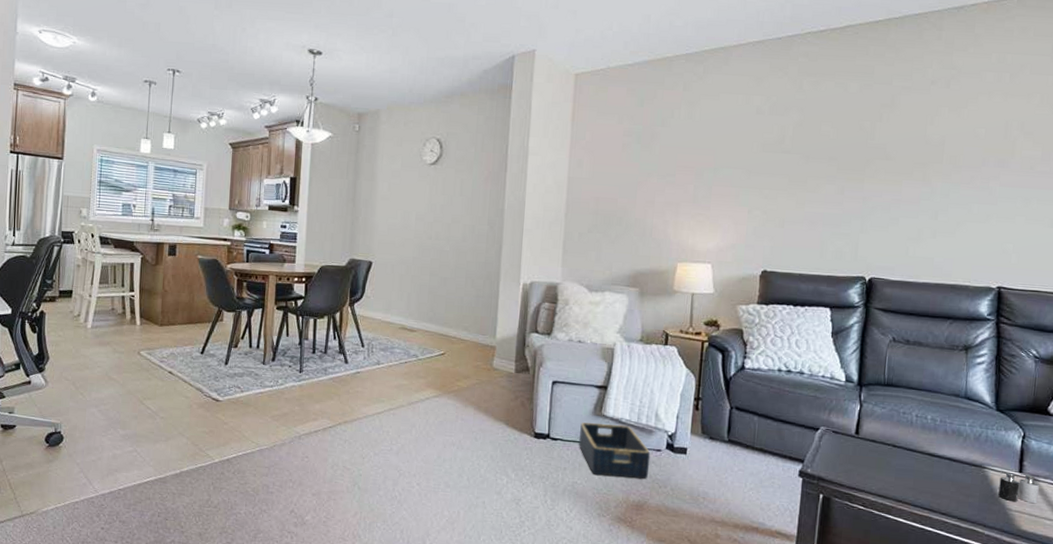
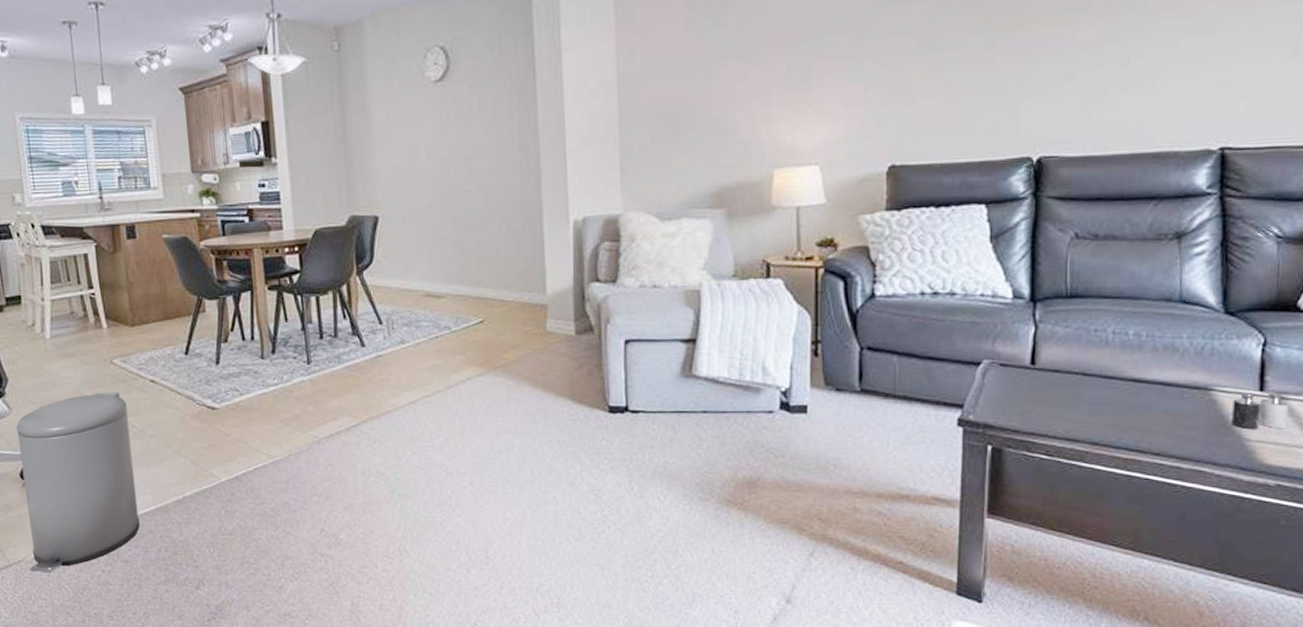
pedal bin: none [39,377,146,525] -> present [16,392,140,572]
basket: present [579,422,651,479] -> none [666,385,761,450]

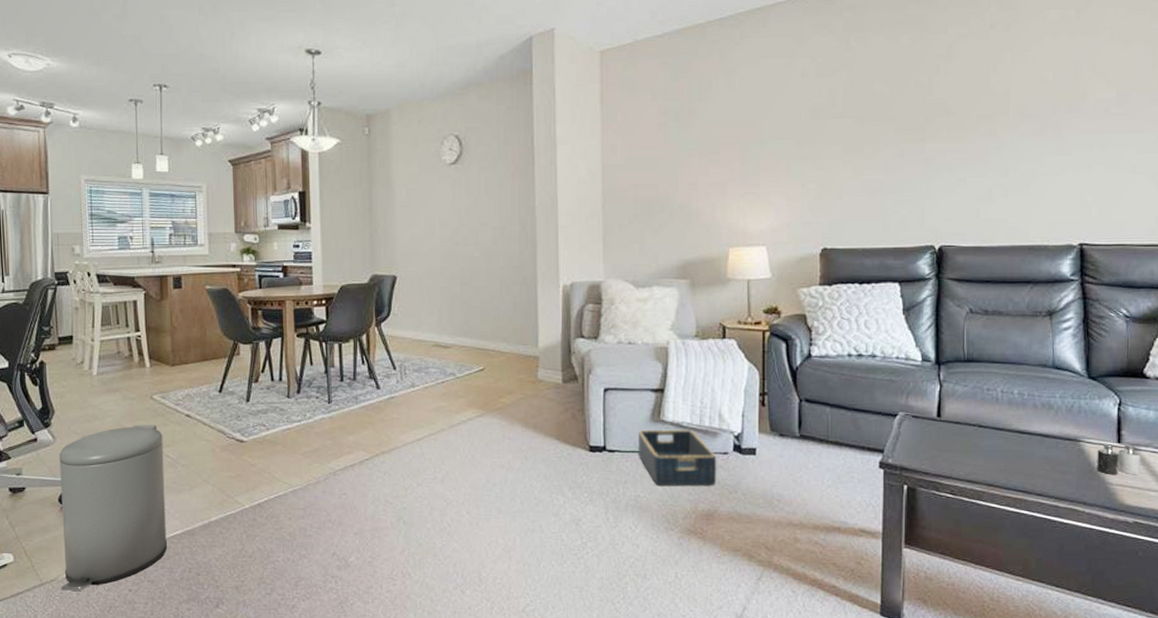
basket: none [666,385,761,450] -> present [638,429,717,486]

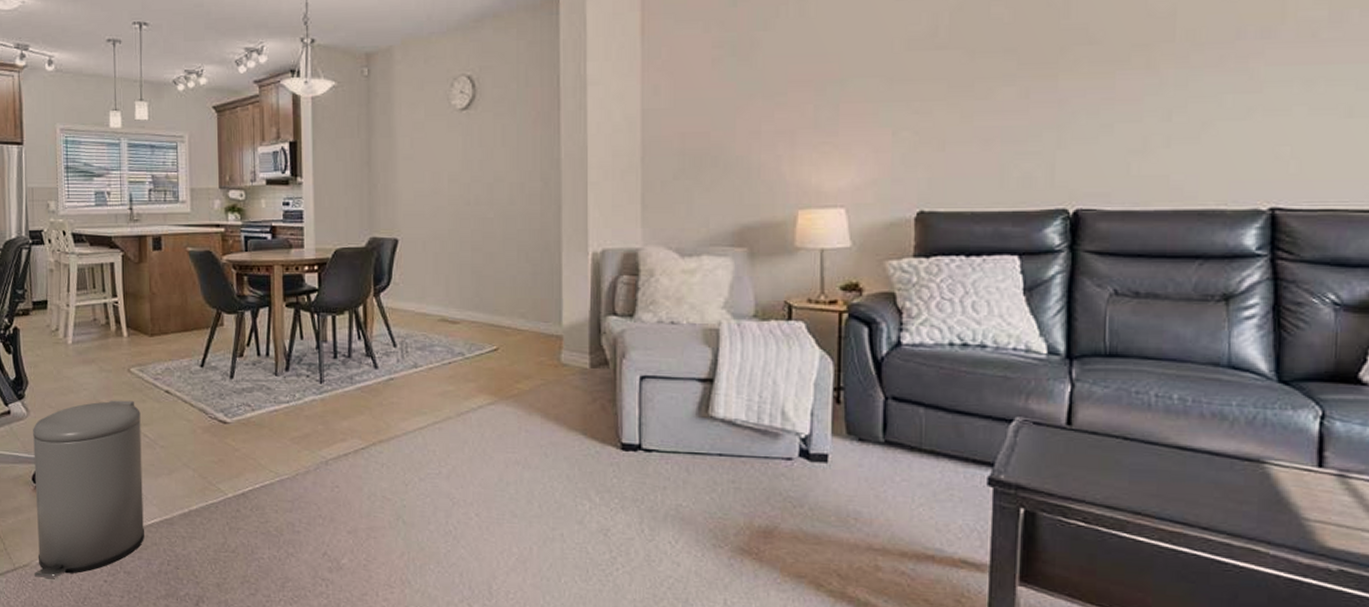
basket: present [638,429,717,486] -> none [681,426,778,498]
candle: present [1097,443,1141,475] -> none [1287,466,1352,510]

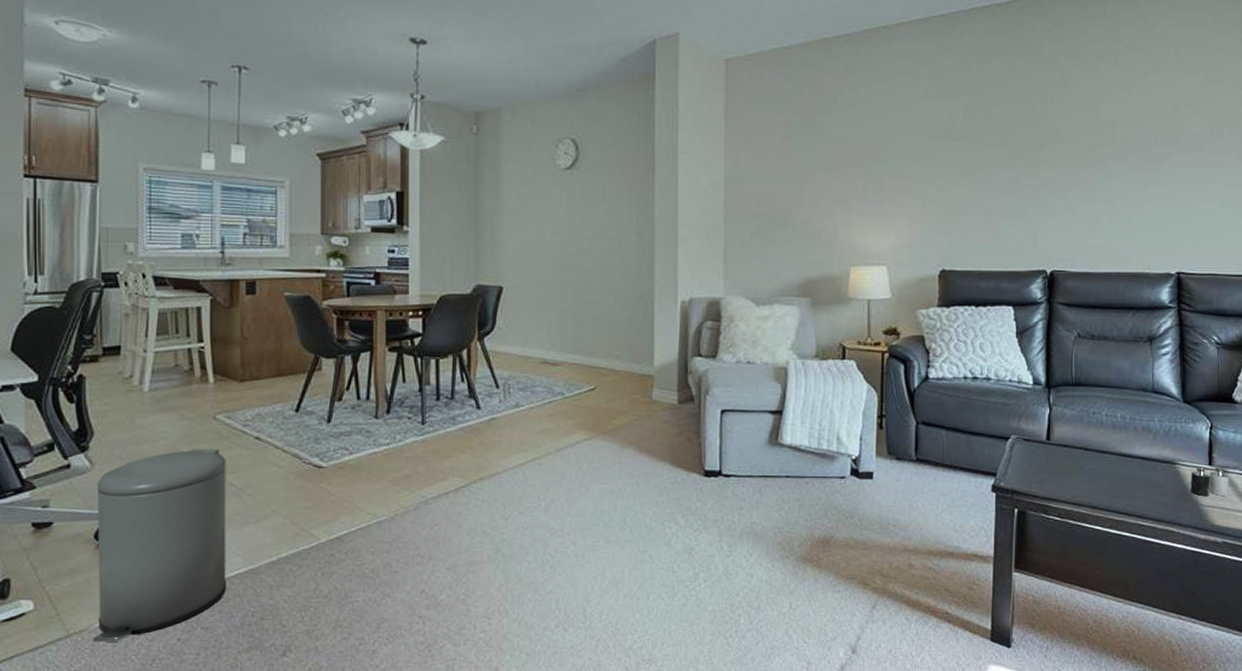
candle: none [1287,466,1352,510] -> present [1191,465,1230,497]

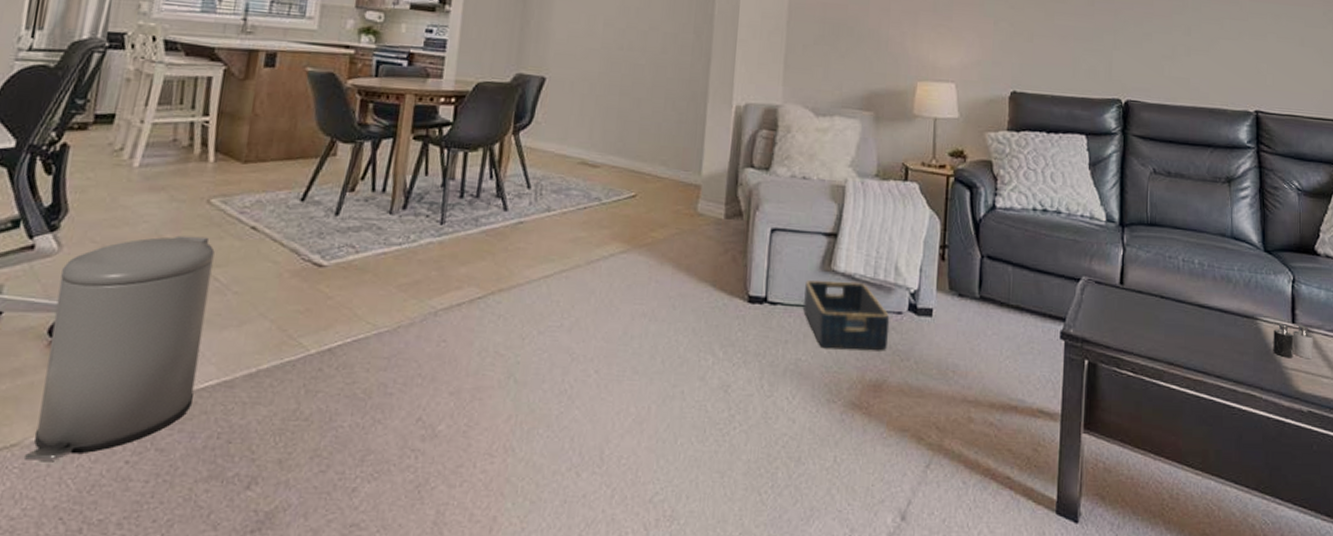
basket: none [755,452,834,512] -> present [803,280,890,351]

